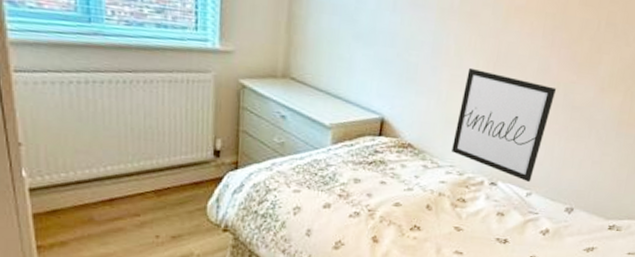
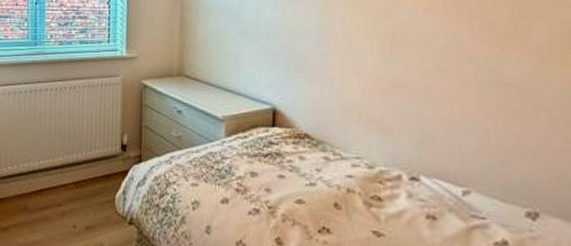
wall art: present [452,67,557,183] -> none [355,51,477,178]

